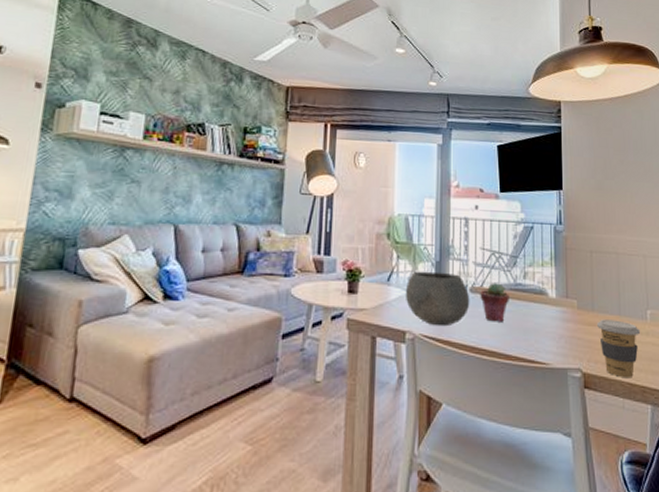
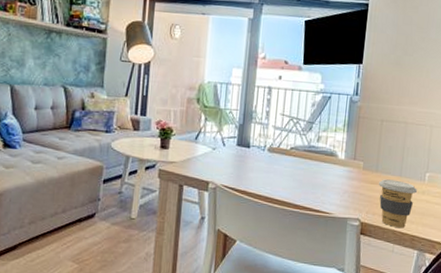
bowl: present [405,271,470,327] -> none [210,131,268,179]
potted succulent: present [480,283,509,322] -> none [276,144,303,178]

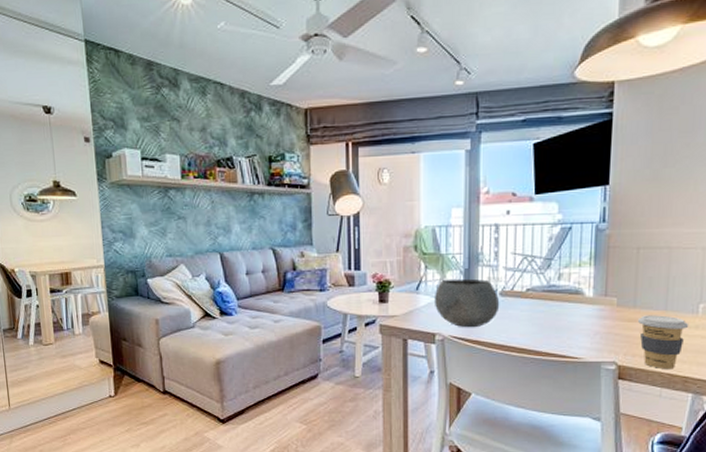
bowl: none [210,131,268,179] -> present [434,278,500,328]

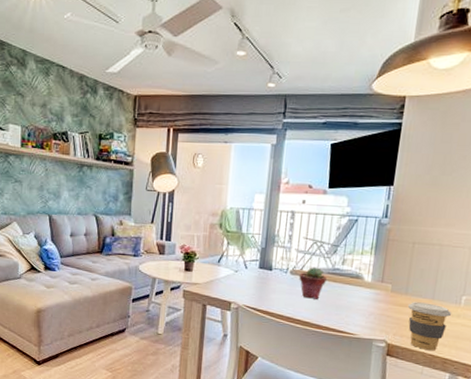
bowl: present [434,278,500,328] -> none [232,255,290,300]
potted succulent: none [510,286,542,322] -> present [299,267,327,299]

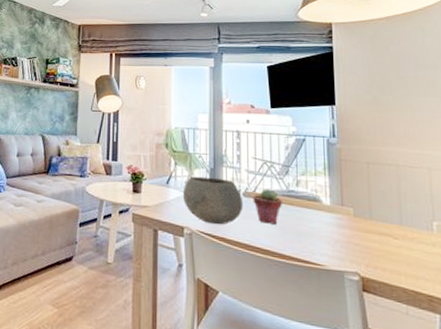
bowl: none [232,255,290,300] -> present [182,176,244,225]
coffee cup: present [407,302,452,351] -> none [375,228,426,287]

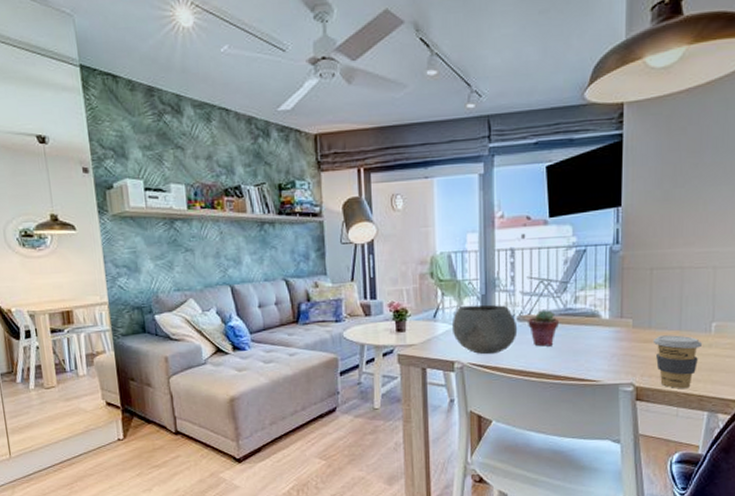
coffee cup: none [375,228,426,287] -> present [652,335,703,389]

